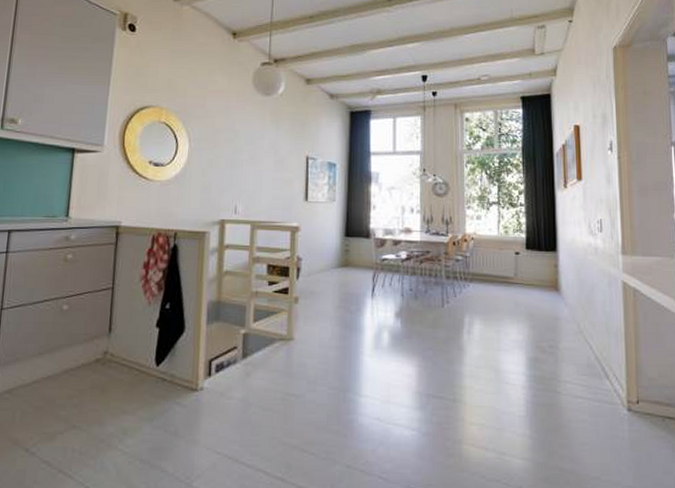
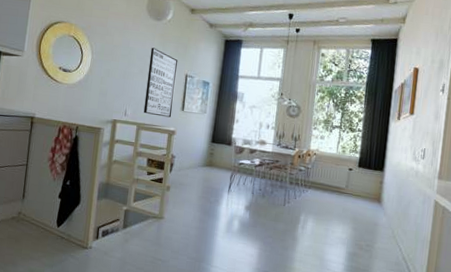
wall art: none [257,128,296,211] -> present [143,47,178,118]

